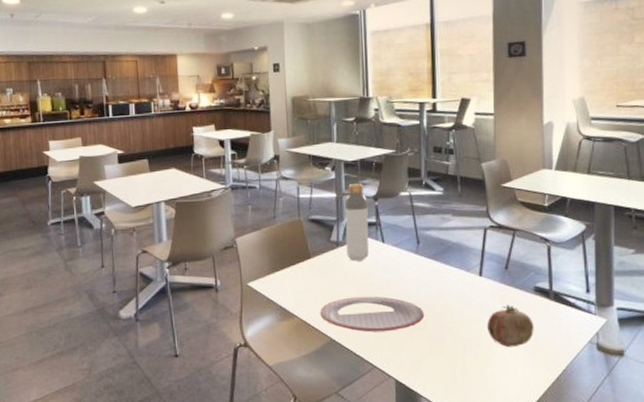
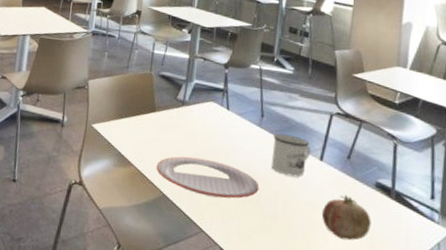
bottle: present [344,183,369,261] -> none [190,49,218,124]
mug: none [431,256,470,297] -> present [271,133,311,177]

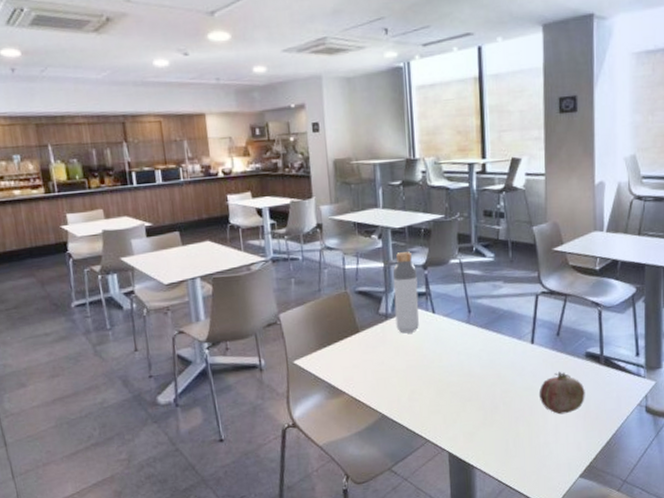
plate: present [156,156,260,199] -> none [370,369,477,407]
bottle: none [190,49,218,124] -> present [392,252,420,334]
mug: present [271,133,311,177] -> none [483,325,522,367]

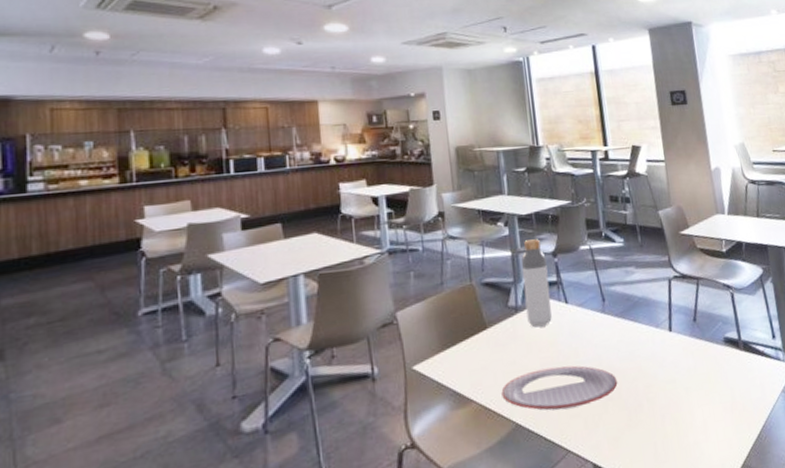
plate: none [370,369,477,407] -> present [501,365,618,411]
fruit: present [538,371,585,415] -> none [682,360,730,409]

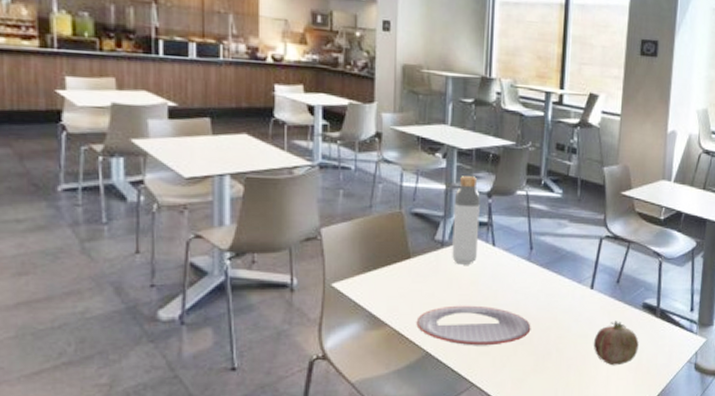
fruit: none [682,360,730,409] -> present [593,320,639,366]

